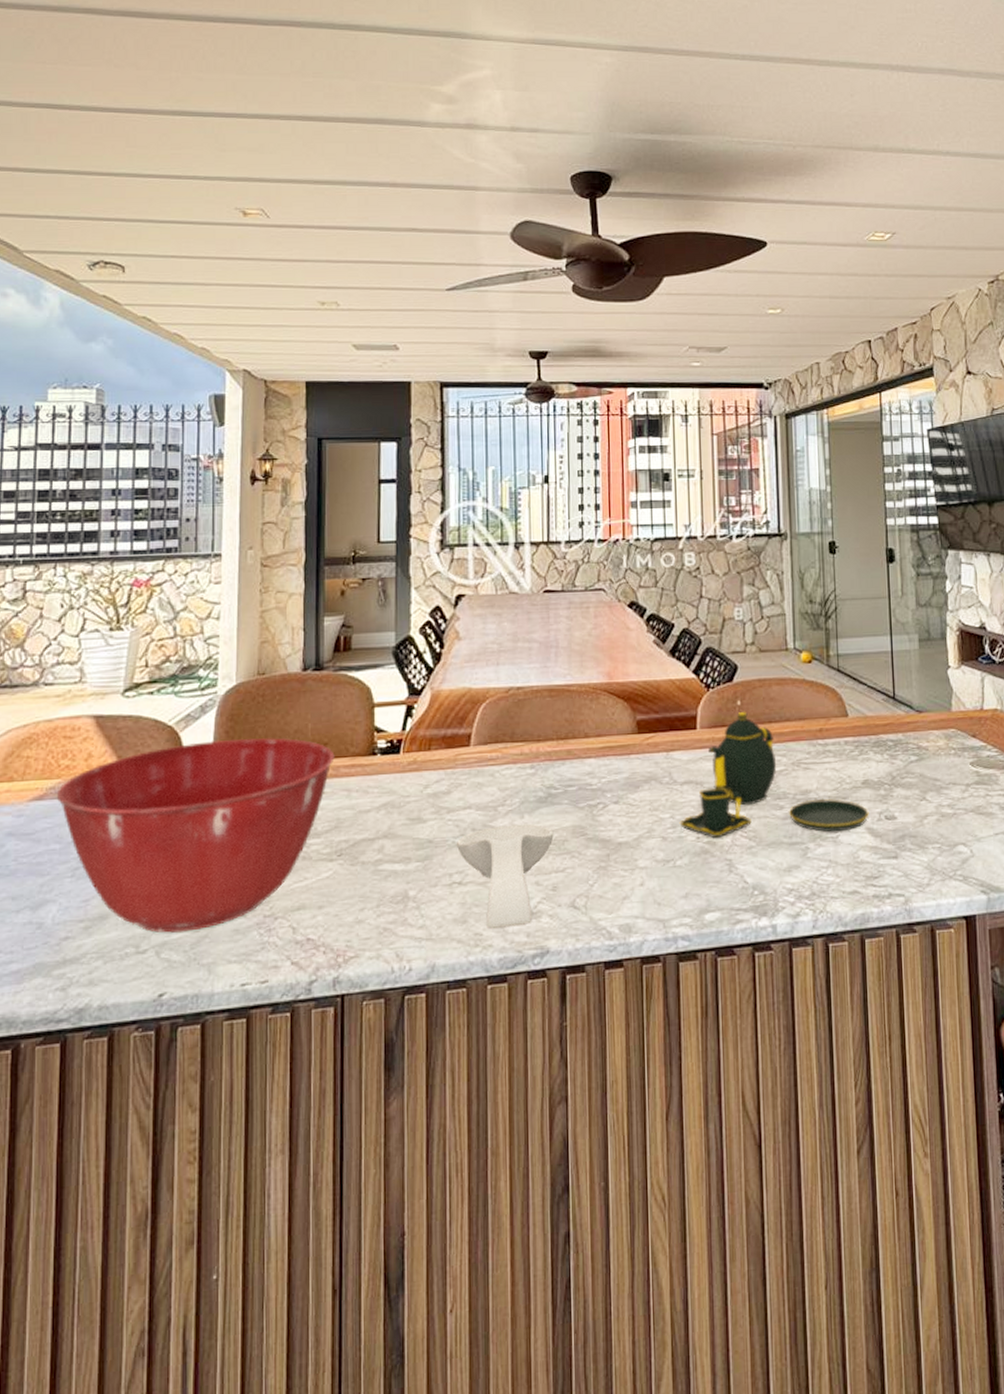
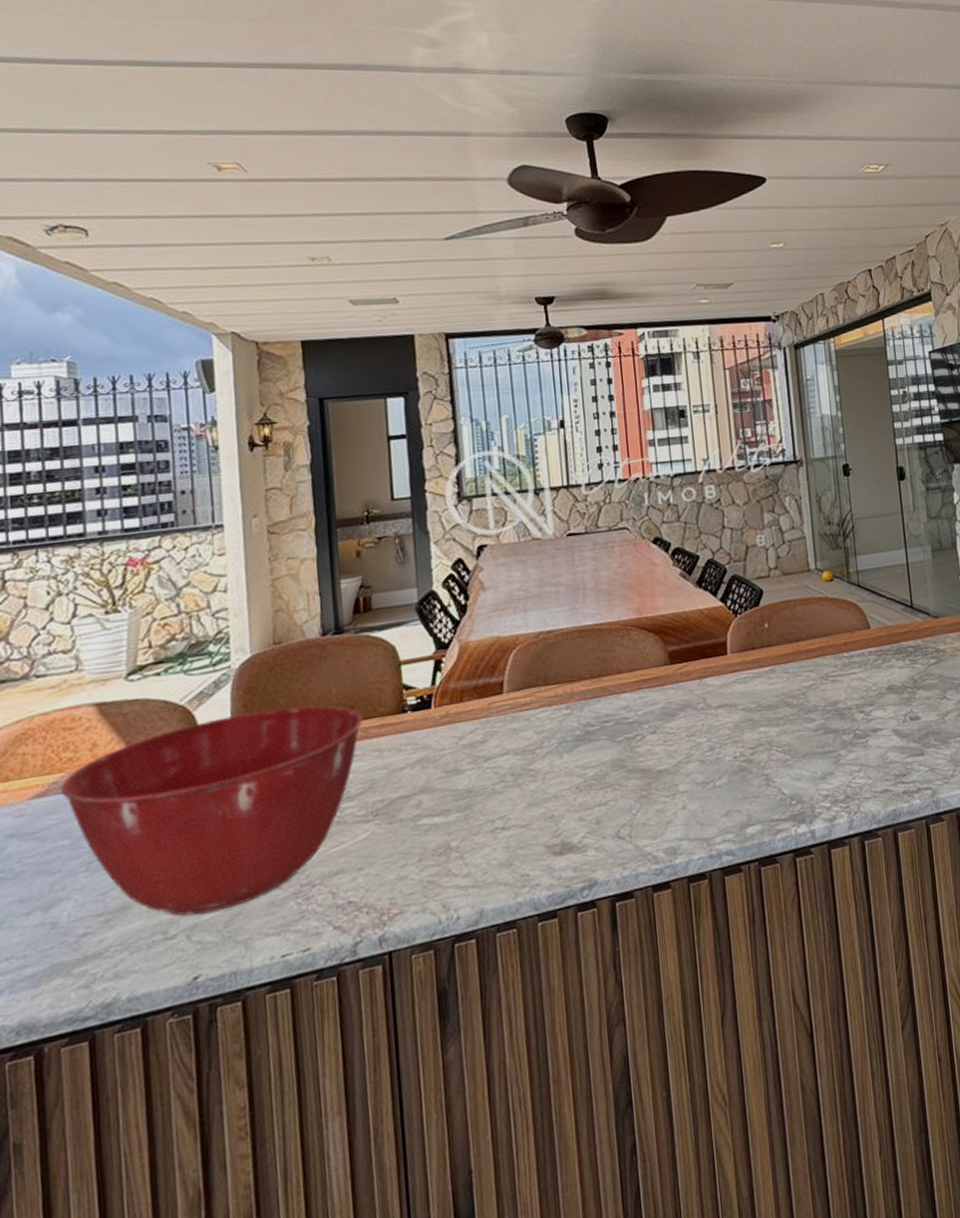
spoon rest: present [457,824,554,929] -> none [497,762,594,869]
teapot: present [679,712,869,839] -> none [716,633,895,756]

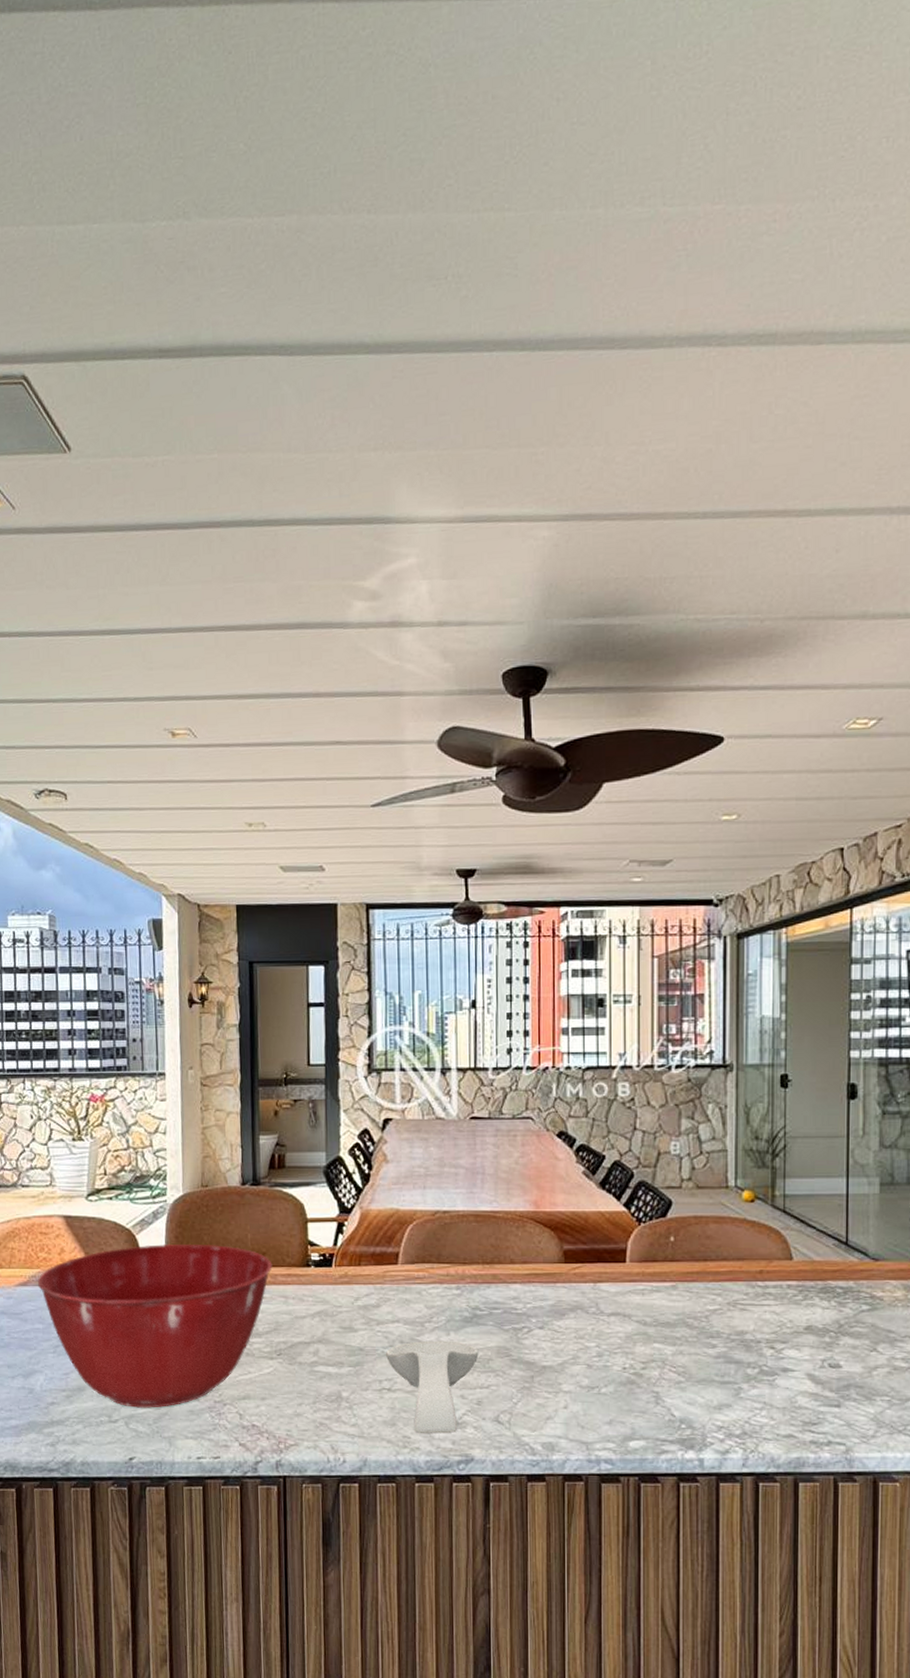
spoon rest: none [497,762,594,869] -> present [386,1340,479,1434]

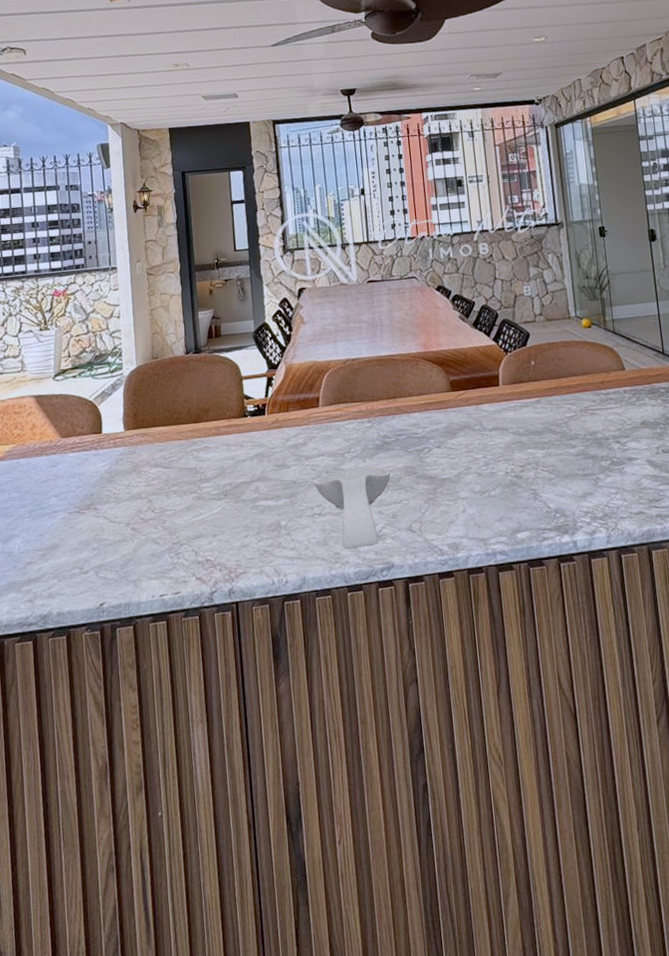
mixing bowl: present [37,1243,273,1408] -> none [12,406,216,558]

